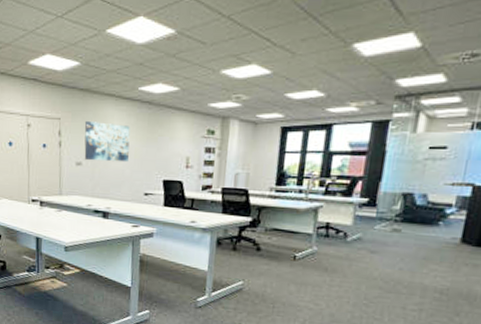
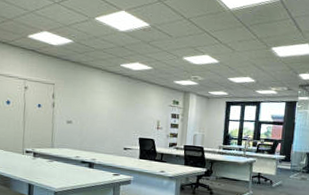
wall art: present [84,120,130,163] -> none [74,87,113,123]

